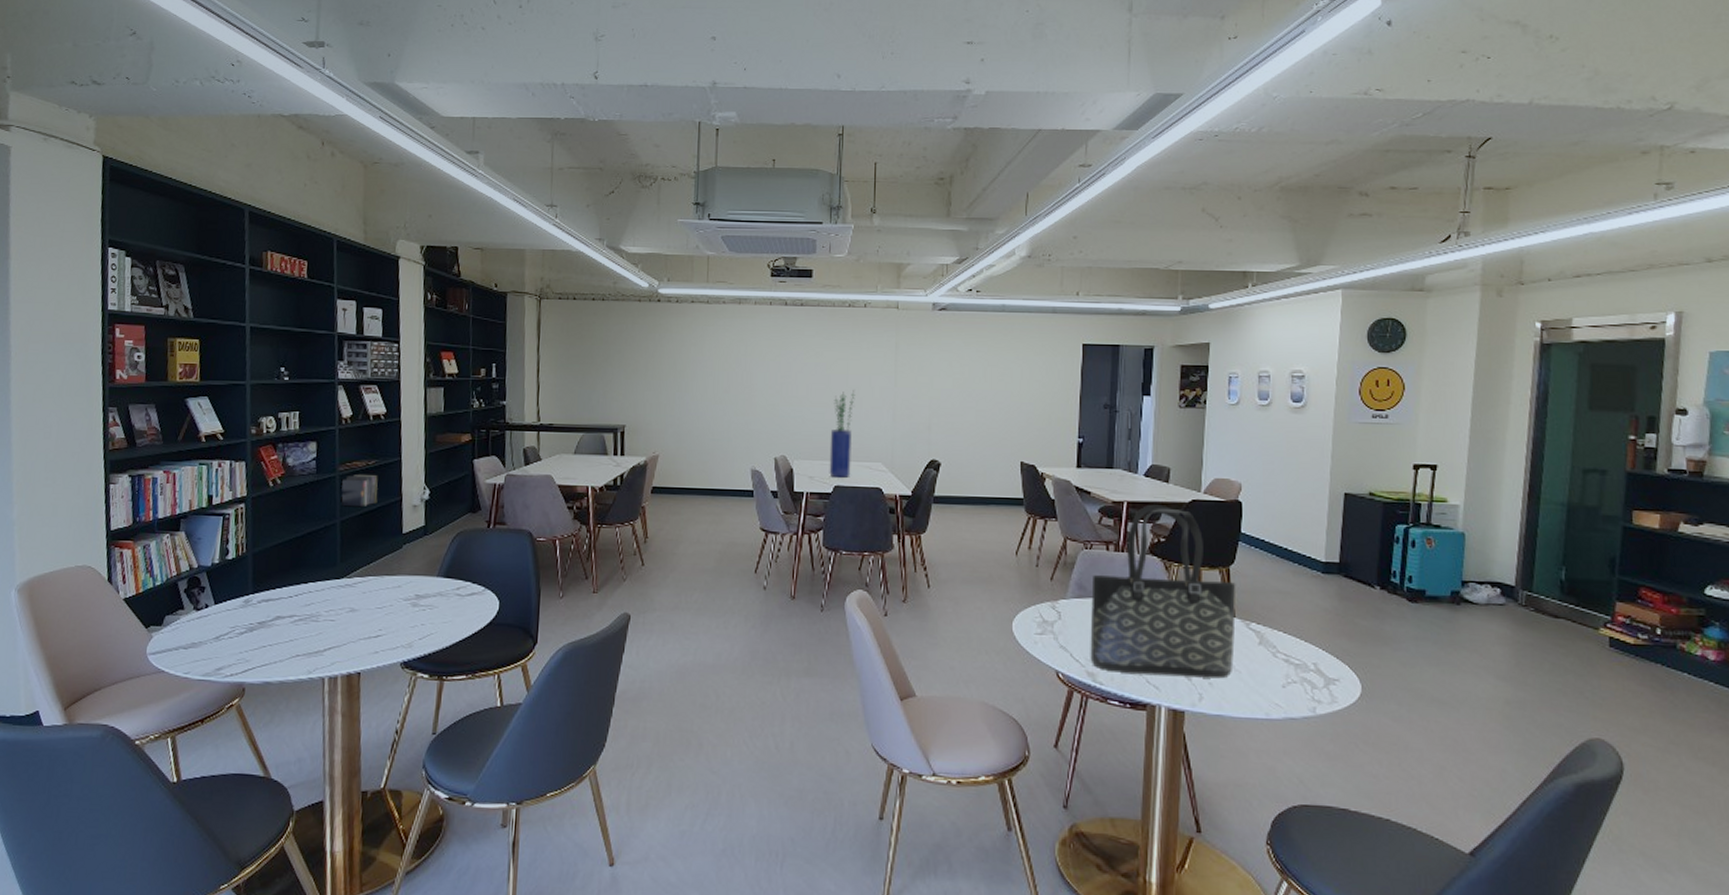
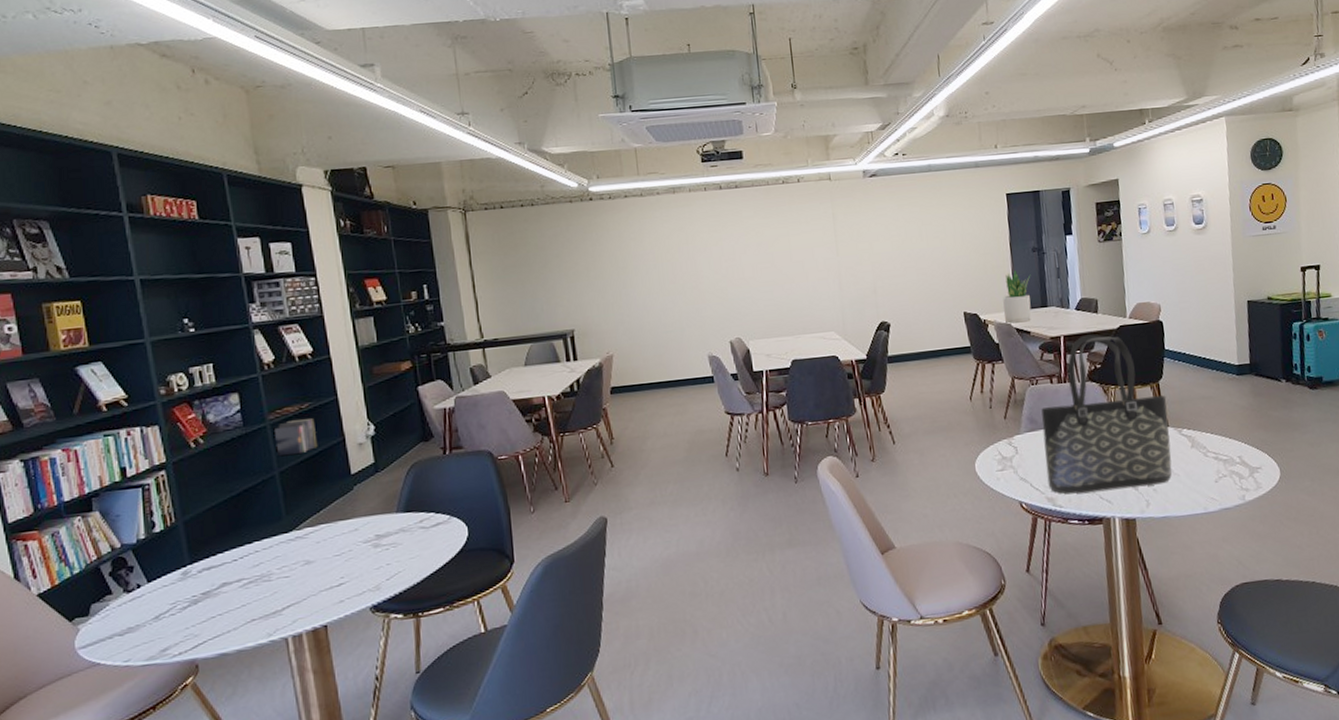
vase: present [829,390,855,478] -> none [780,265,806,352]
planter: none [1064,426,1099,481] -> present [1002,270,1031,323]

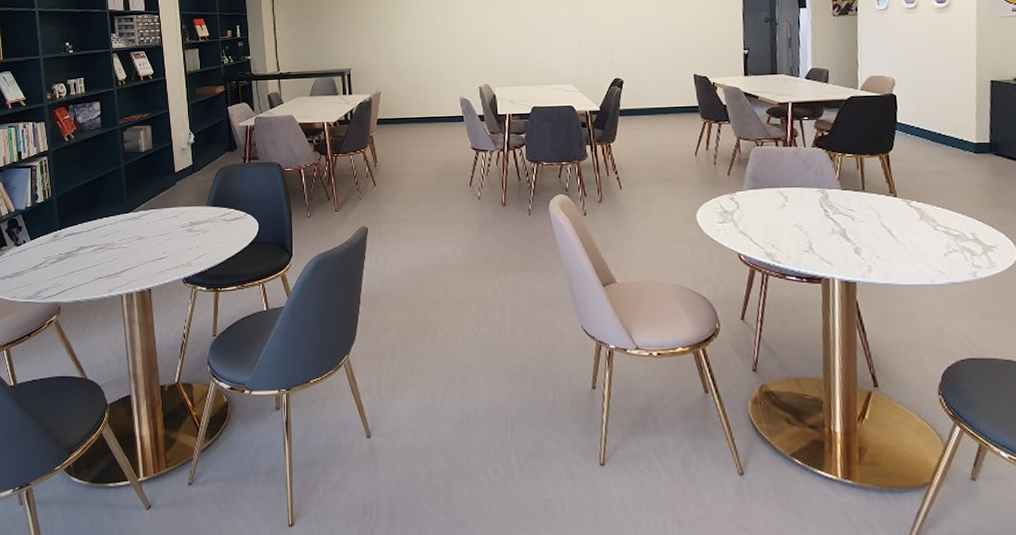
planter: present [1002,270,1031,323] -> none [732,39,762,88]
tote bag: present [1041,334,1172,494] -> none [764,103,898,252]

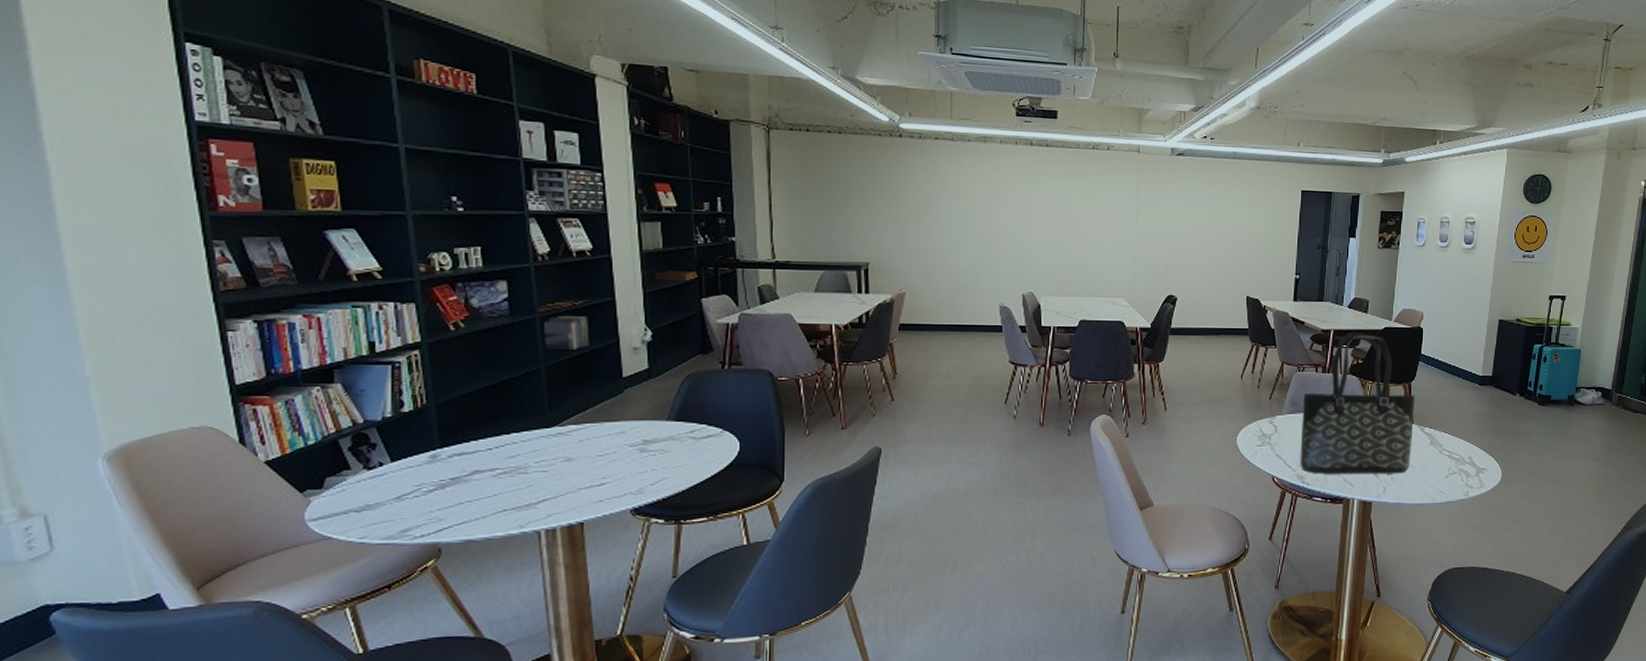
tote bag: none [764,103,898,252] -> present [1300,332,1416,474]

